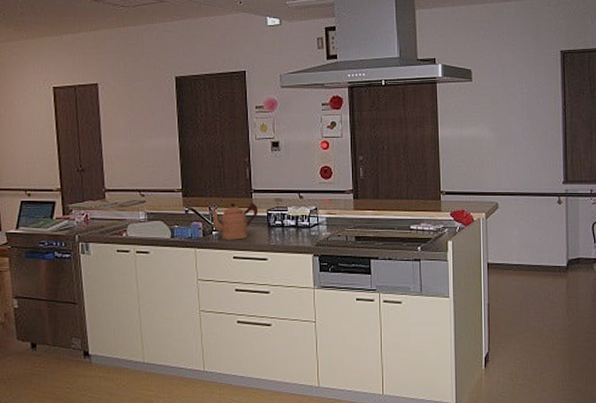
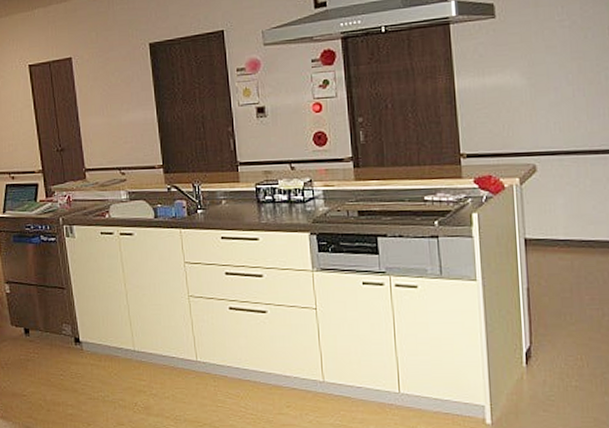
coffeepot: present [209,202,258,240] -> none [192,176,246,219]

